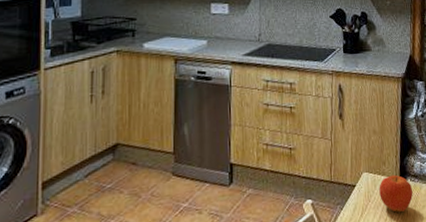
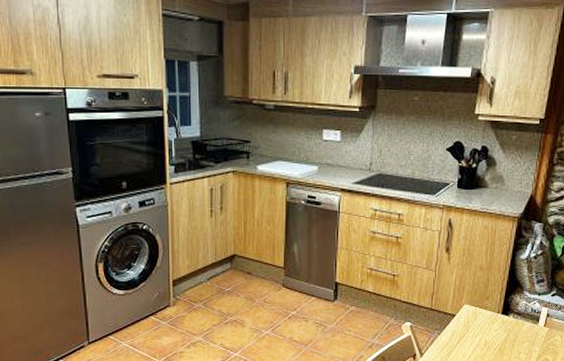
fruit: present [379,174,413,212] -> none [479,310,514,344]

